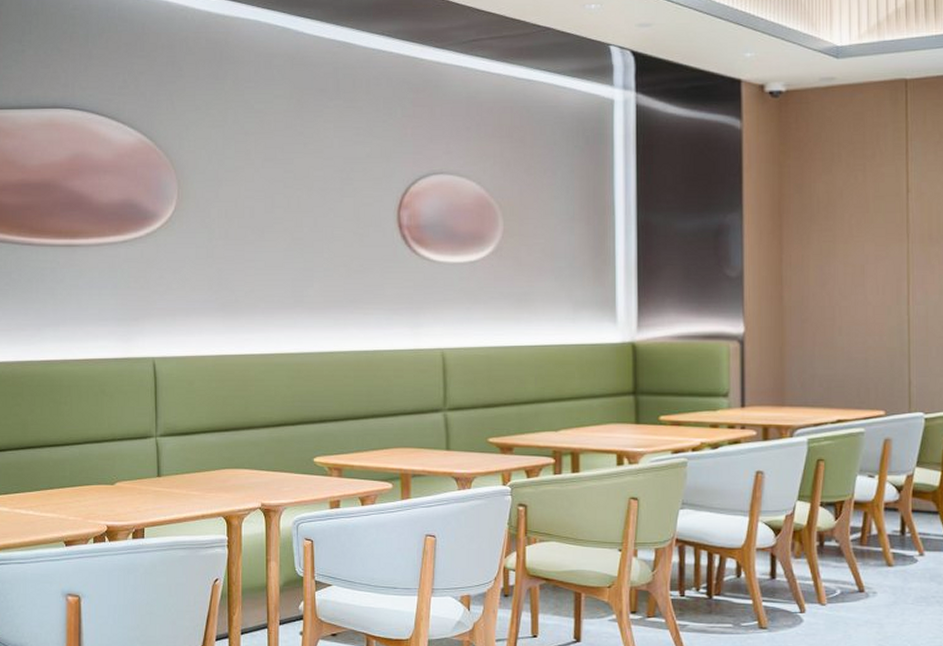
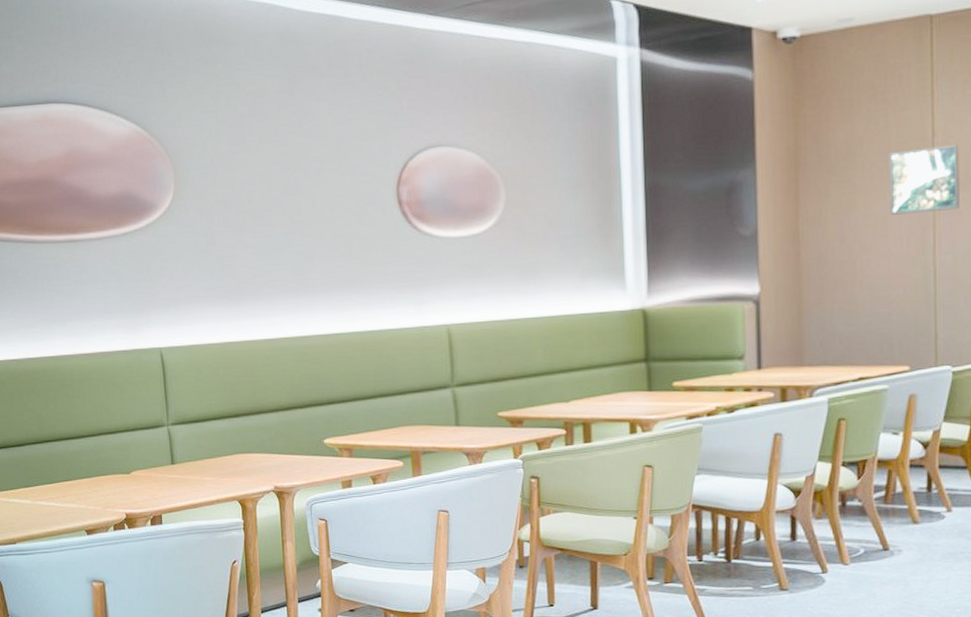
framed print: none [867,201,932,265] -> present [889,144,960,215]

